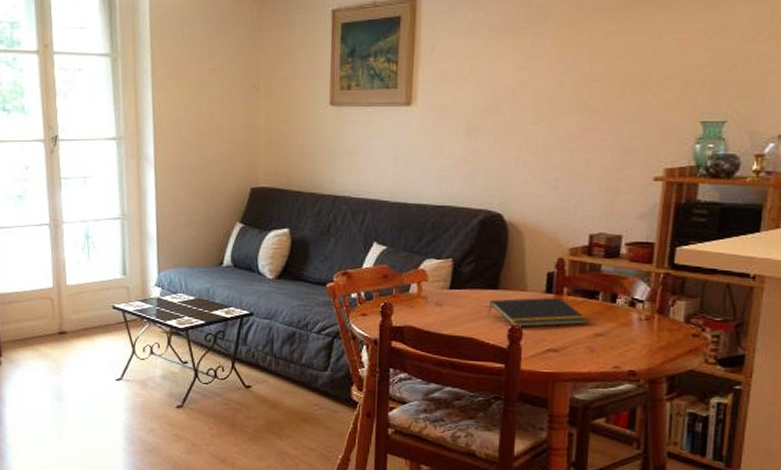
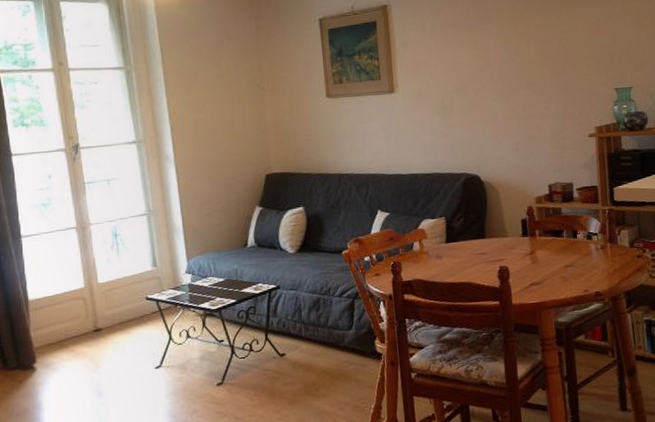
notepad: present [488,297,588,327] -> none [479,239,558,268]

